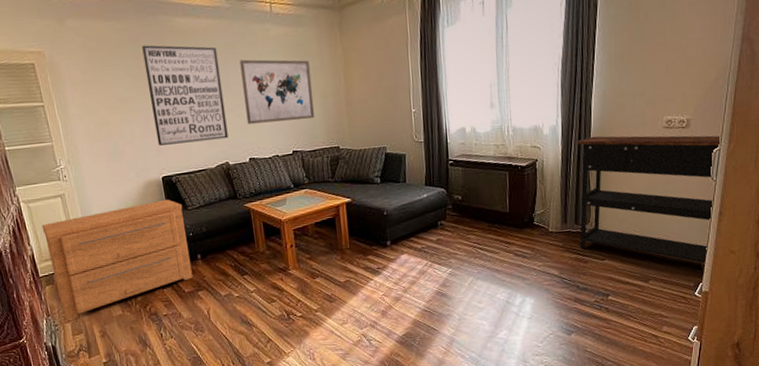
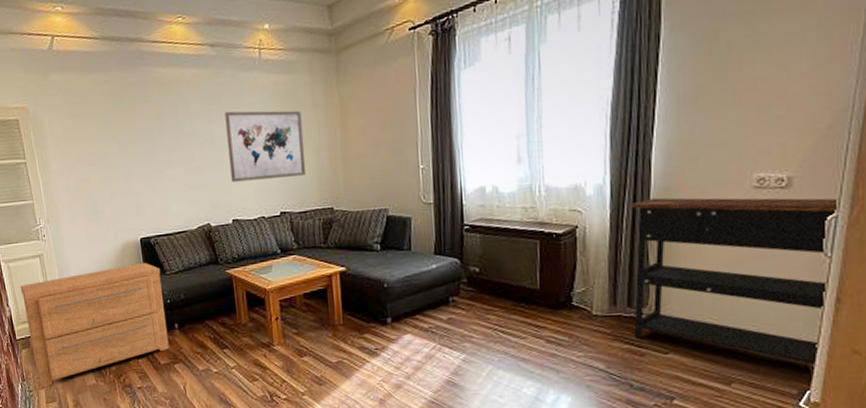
wall art: present [142,45,229,146] -> none [123,98,211,205]

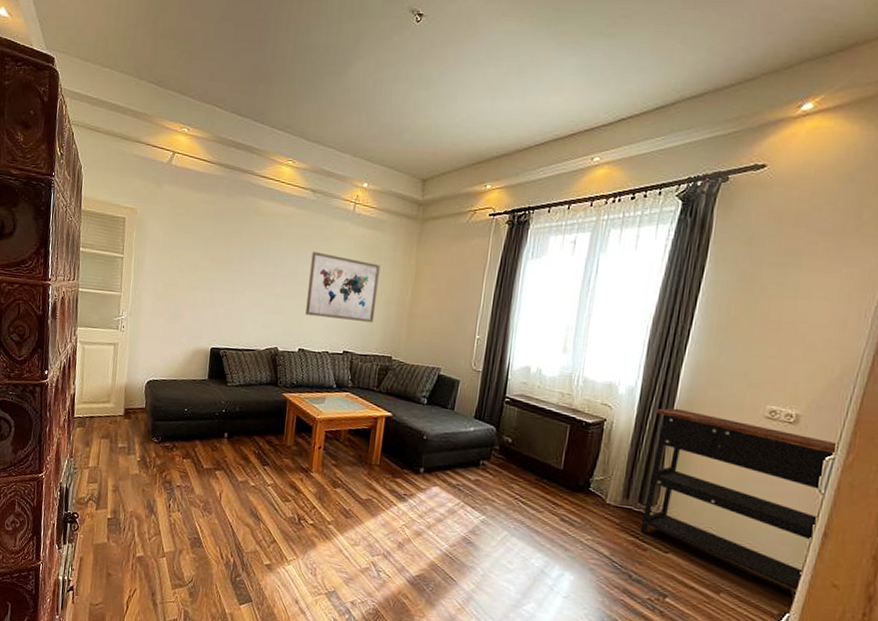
chest of drawers: present [20,262,170,387] -> none [85,367,223,467]

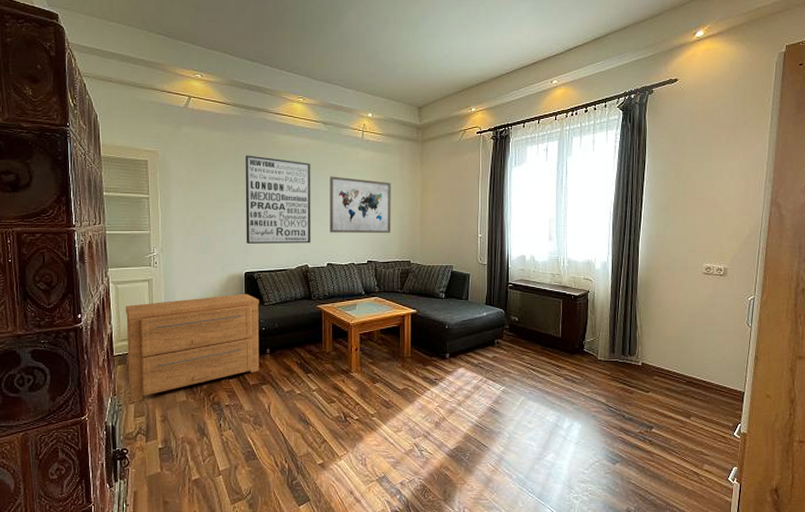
chest of drawers: none [85,367,223,467] -> present [125,293,260,402]
wall art: none [215,220,293,324] -> present [245,155,311,244]
console table: present [640,408,839,592] -> none [624,275,756,406]

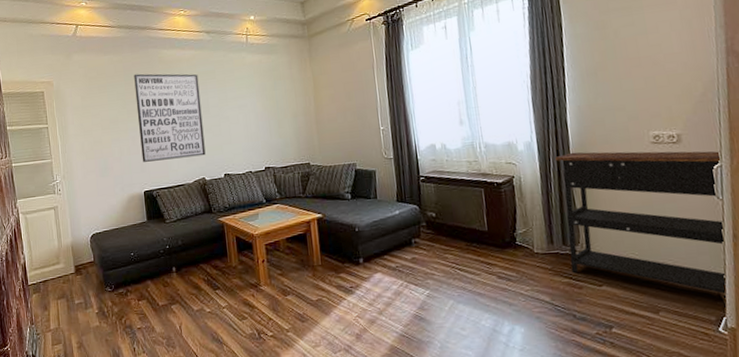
chest of drawers: present [125,293,260,402] -> none [35,212,168,330]
wall art: present [330,176,391,234] -> none [218,83,286,143]
console table: none [624,275,756,406] -> present [554,151,728,295]

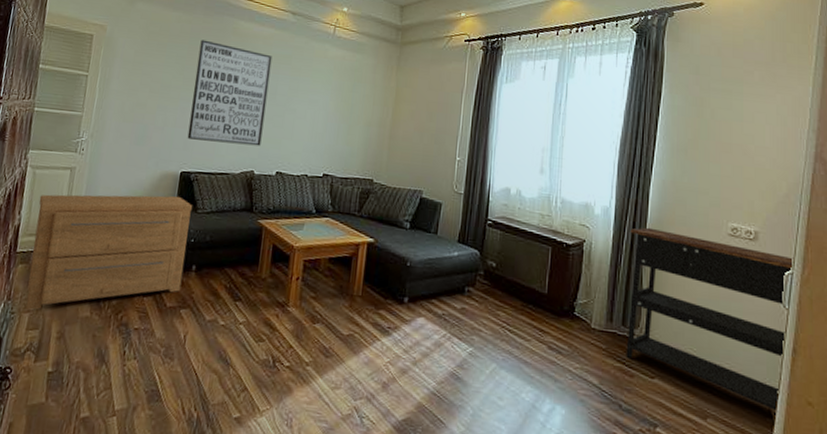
chest of drawers: none [35,212,168,330] -> present [25,194,193,311]

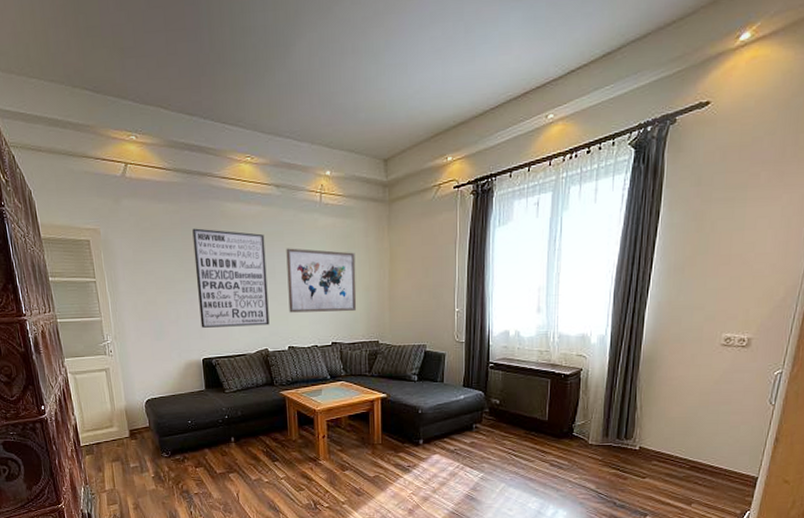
chest of drawers: present [25,194,193,311] -> none [86,380,226,491]
wall art: none [284,72,361,145] -> present [286,248,357,313]
console table: present [626,227,795,412] -> none [620,349,785,492]

